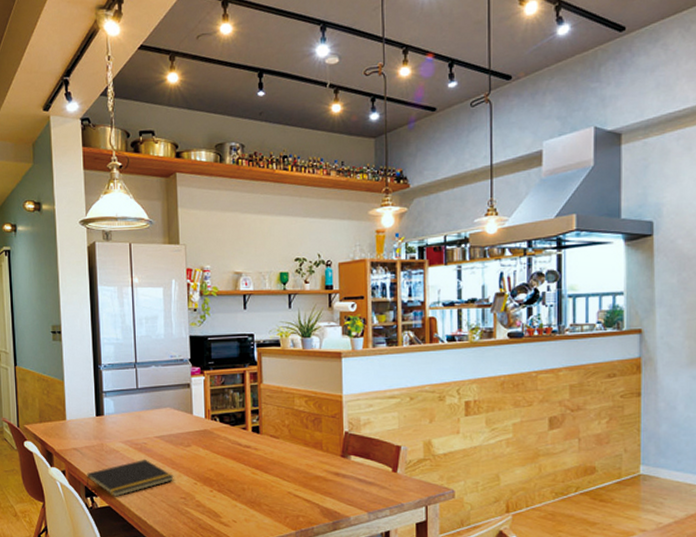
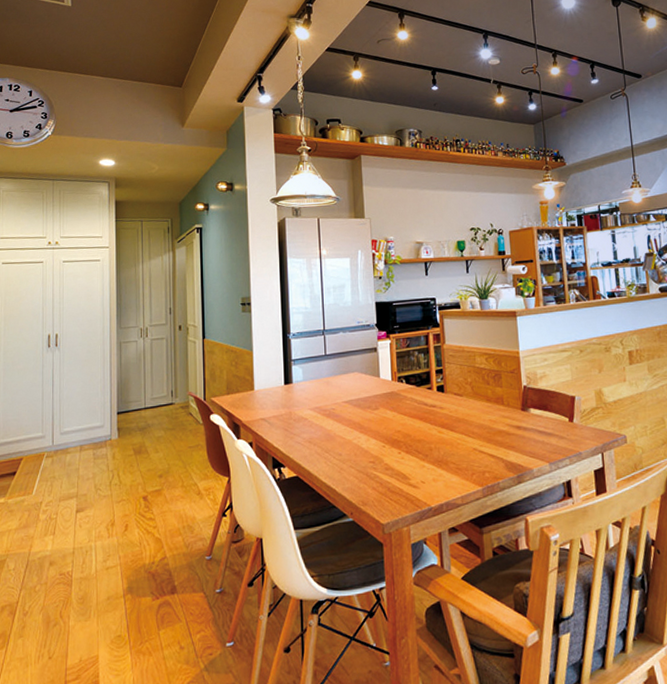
notepad: present [86,460,174,497] -> none [274,425,363,466]

